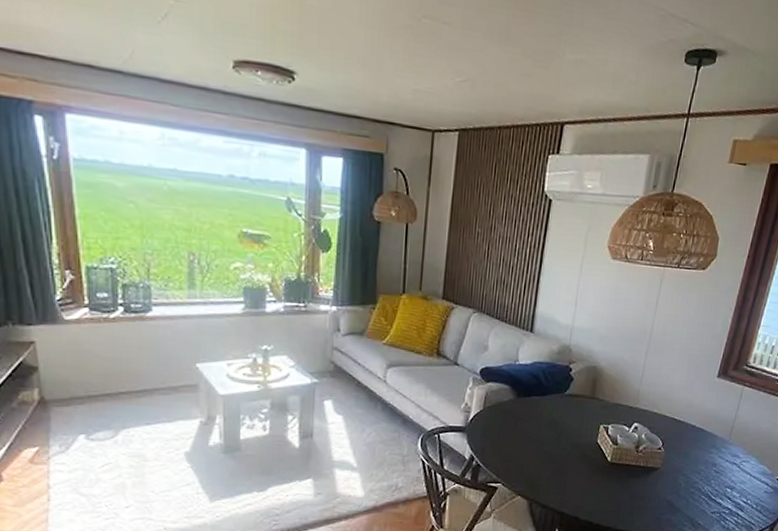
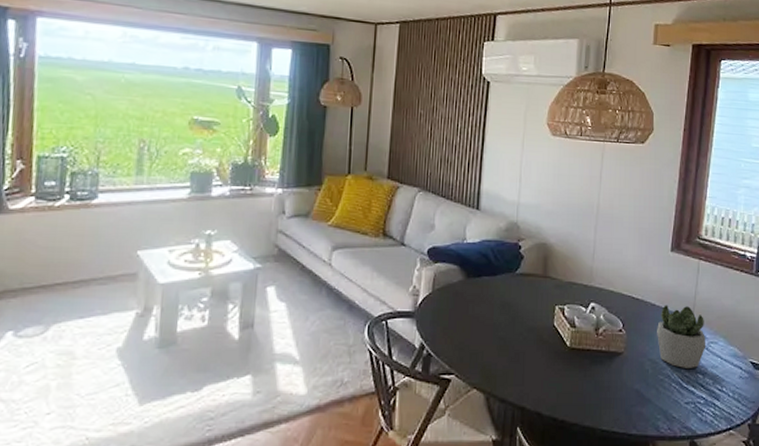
succulent plant: none [693,426,740,484] -> present [657,305,705,370]

